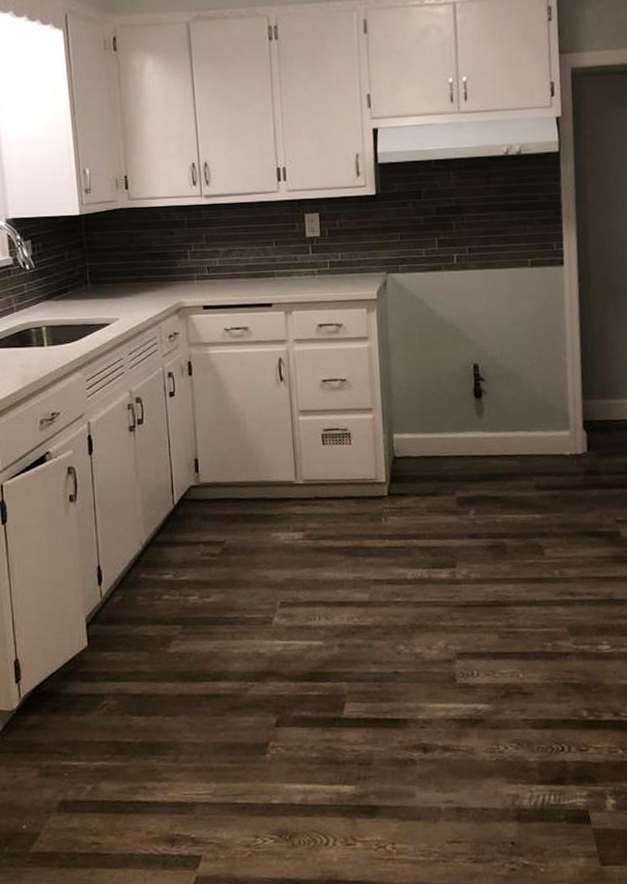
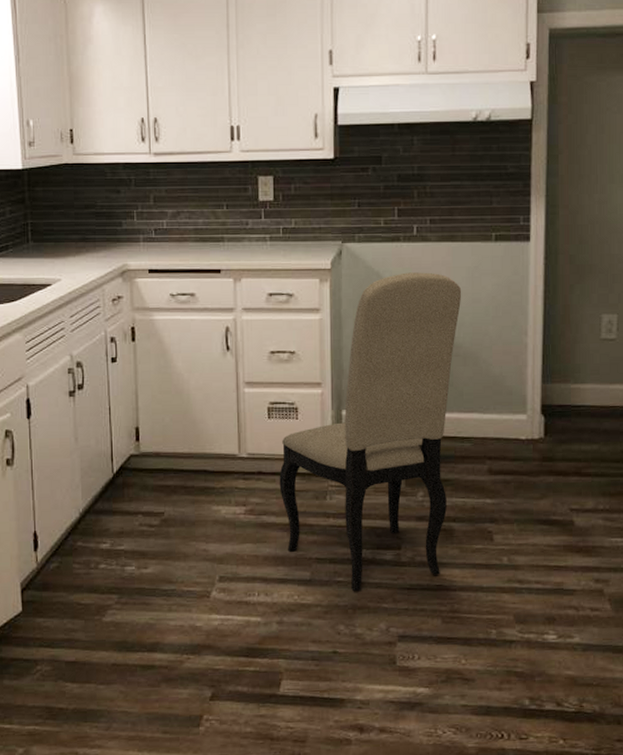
dining chair: none [335,298,503,611] -> present [279,272,462,592]

